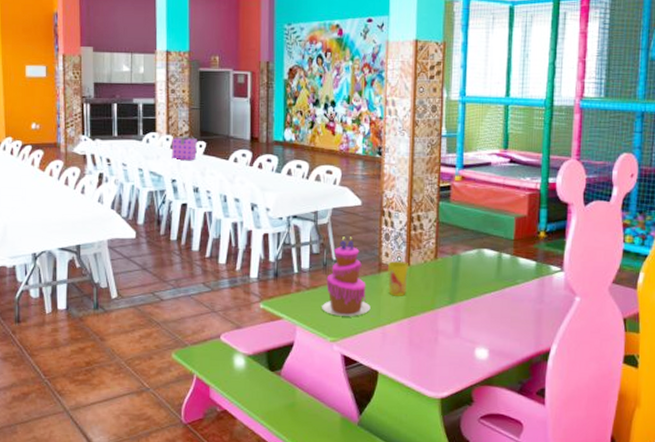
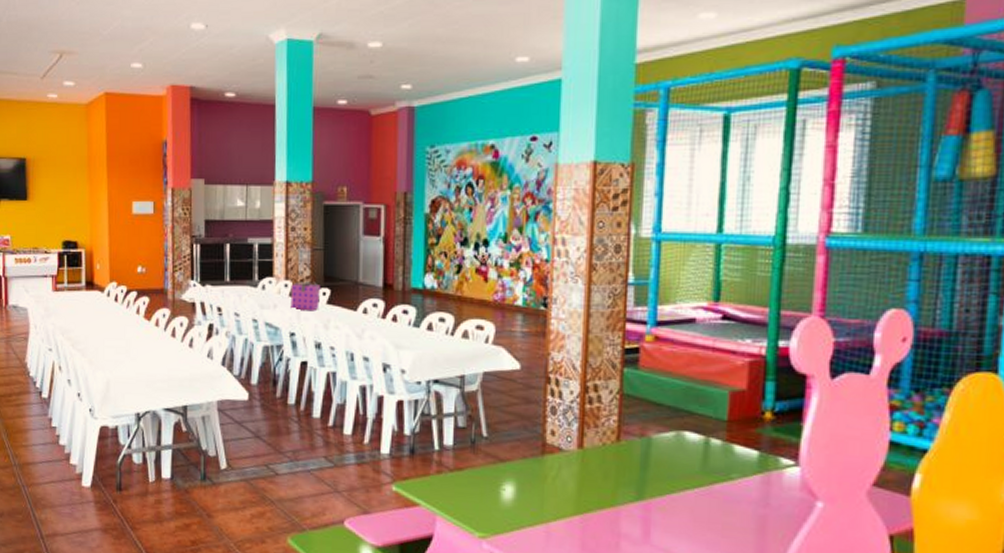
birthday cake: present [322,236,371,316] -> none [468,408,531,508]
cup: present [388,260,410,296] -> none [554,440,583,487]

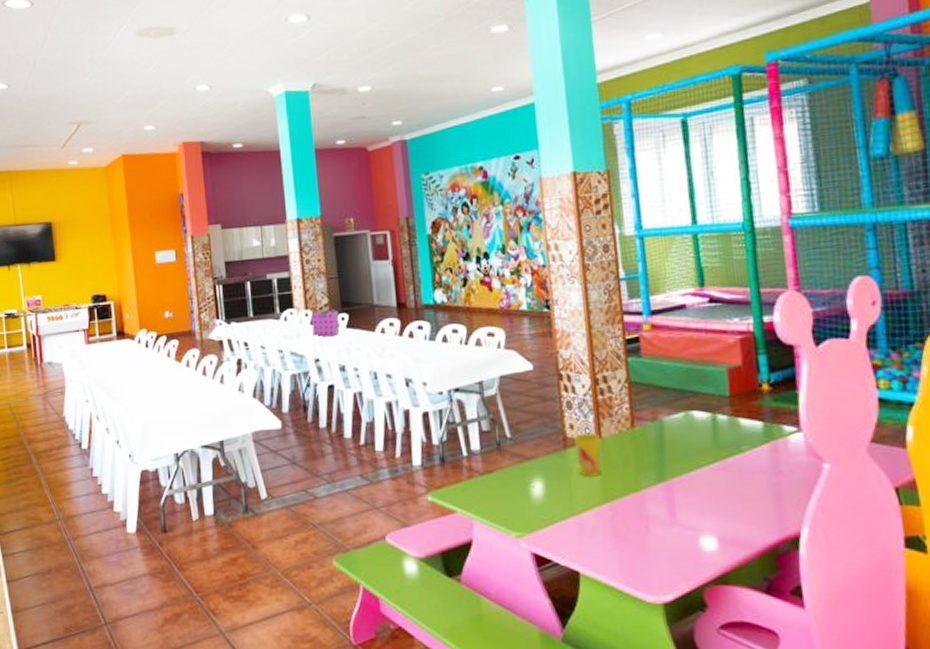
cup: none [554,440,583,487] -> present [574,432,603,477]

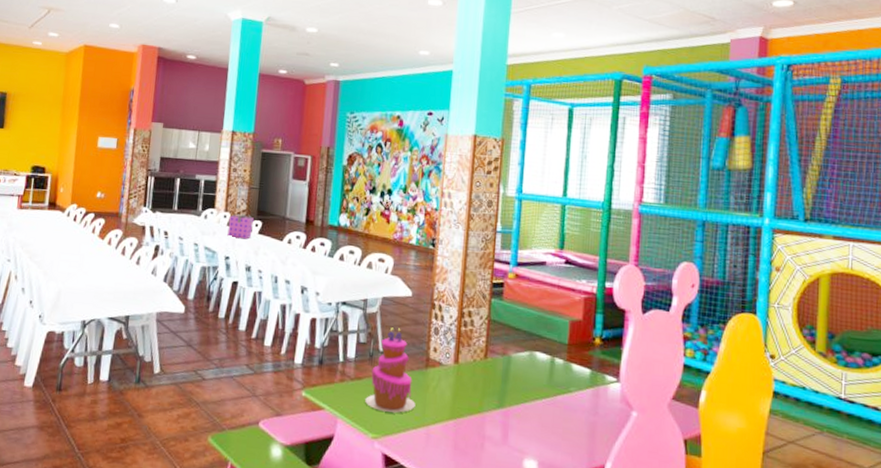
birthday cake: none [500,408,560,505] -> present [365,327,416,413]
cup: present [574,432,603,477] -> none [435,356,458,396]

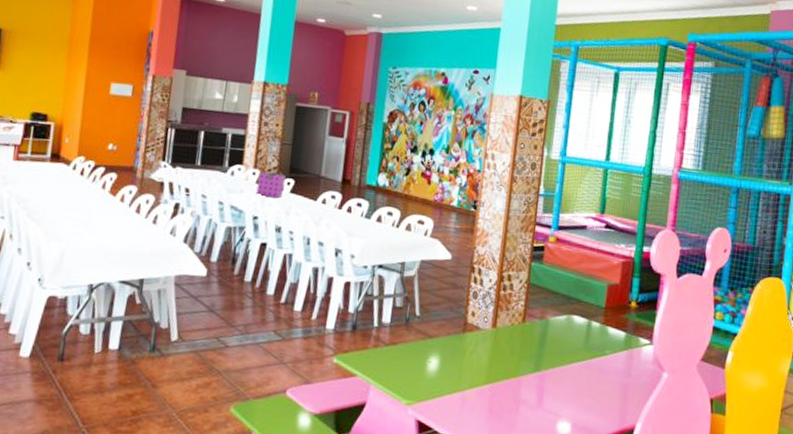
birthday cake: present [365,327,416,413] -> none [399,291,452,378]

